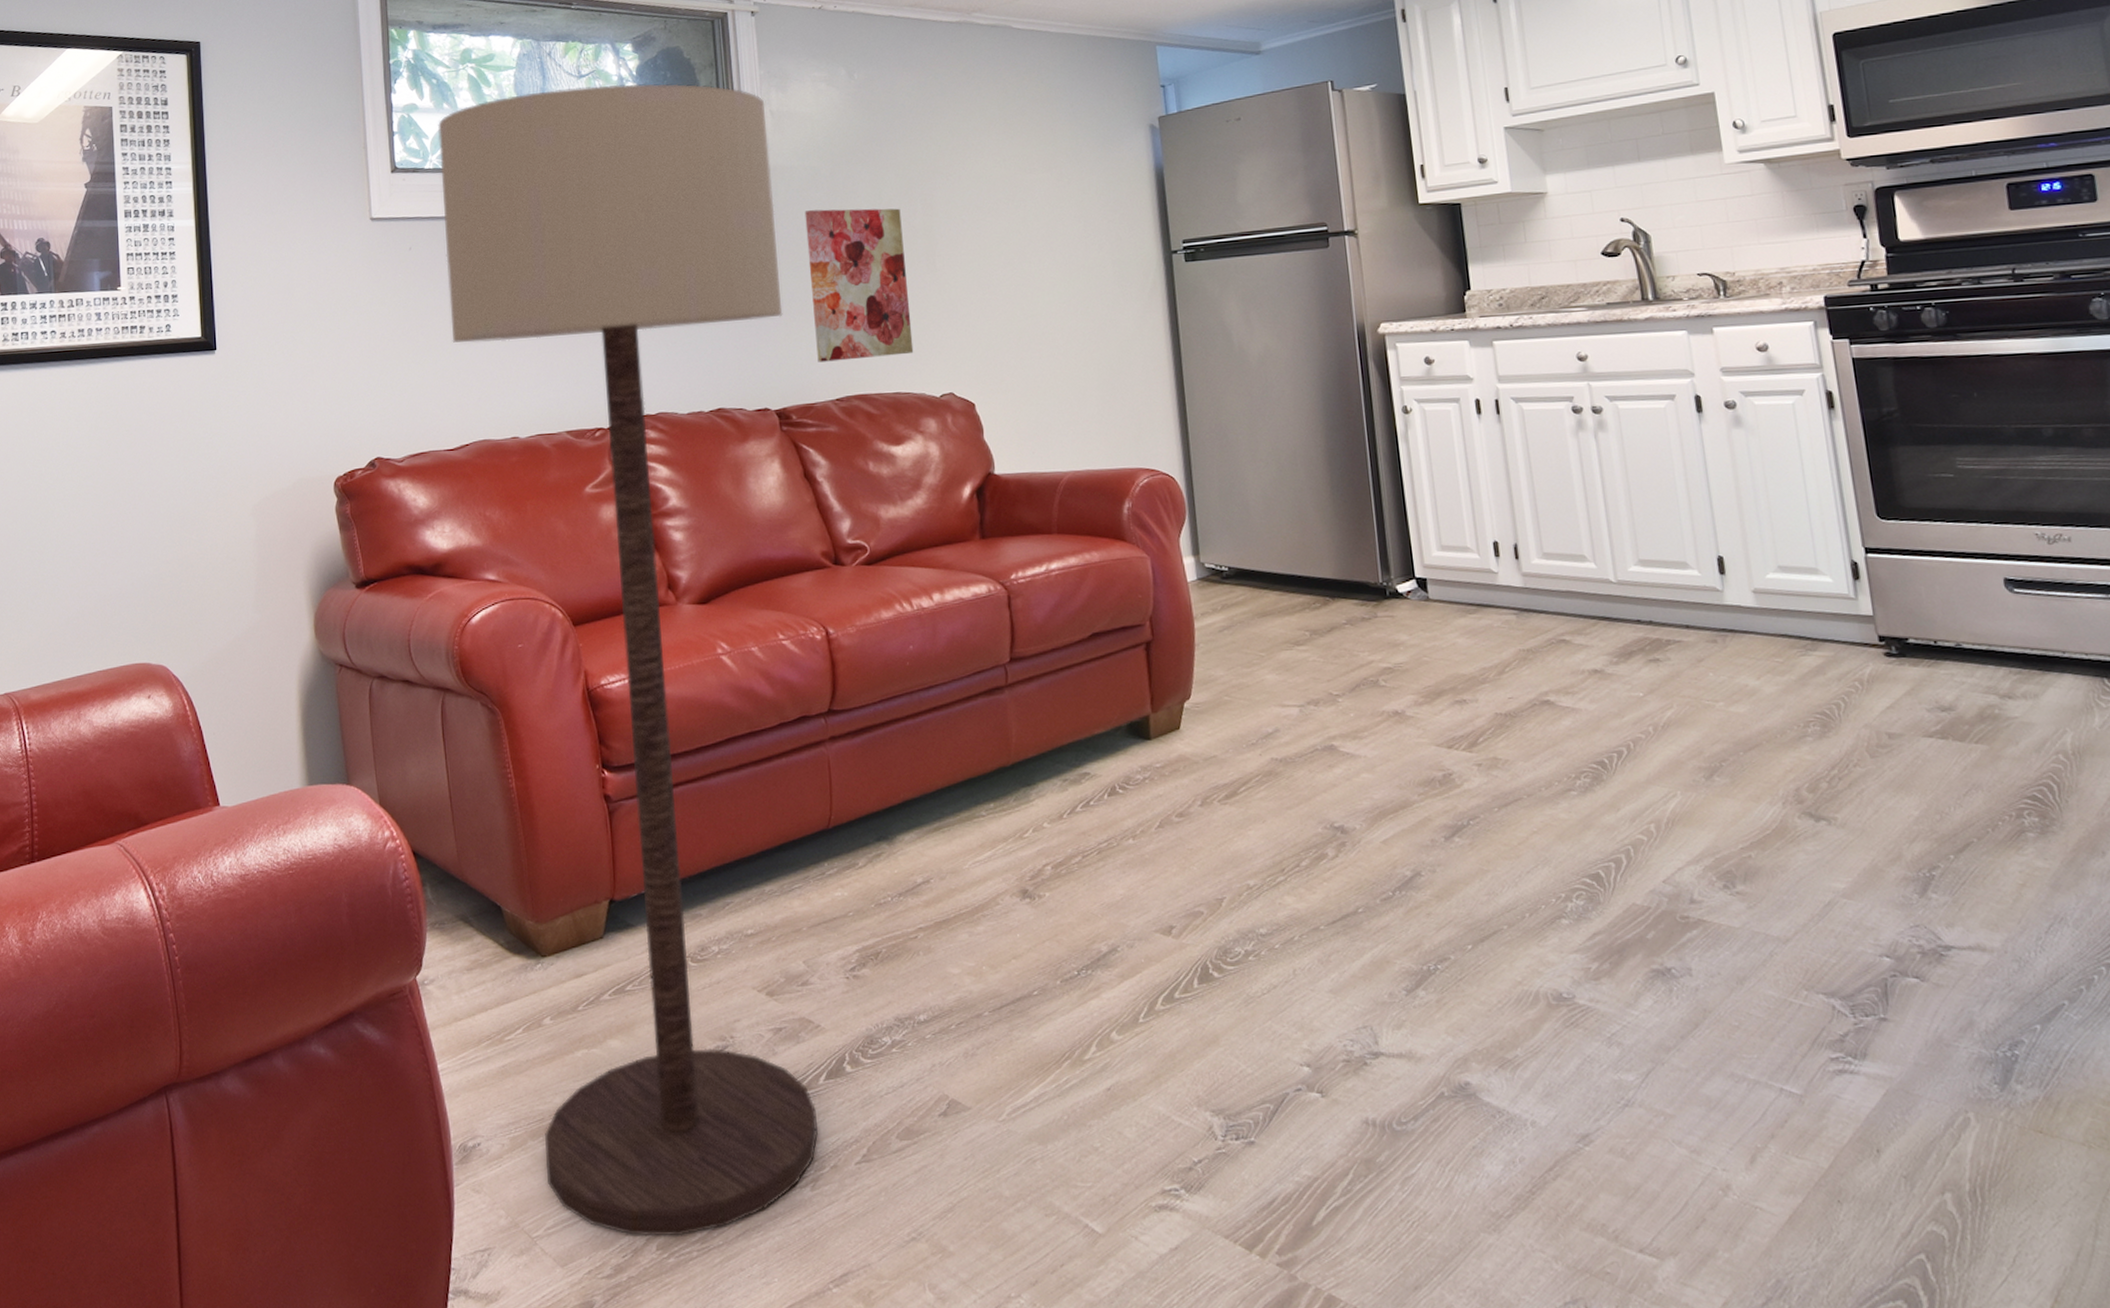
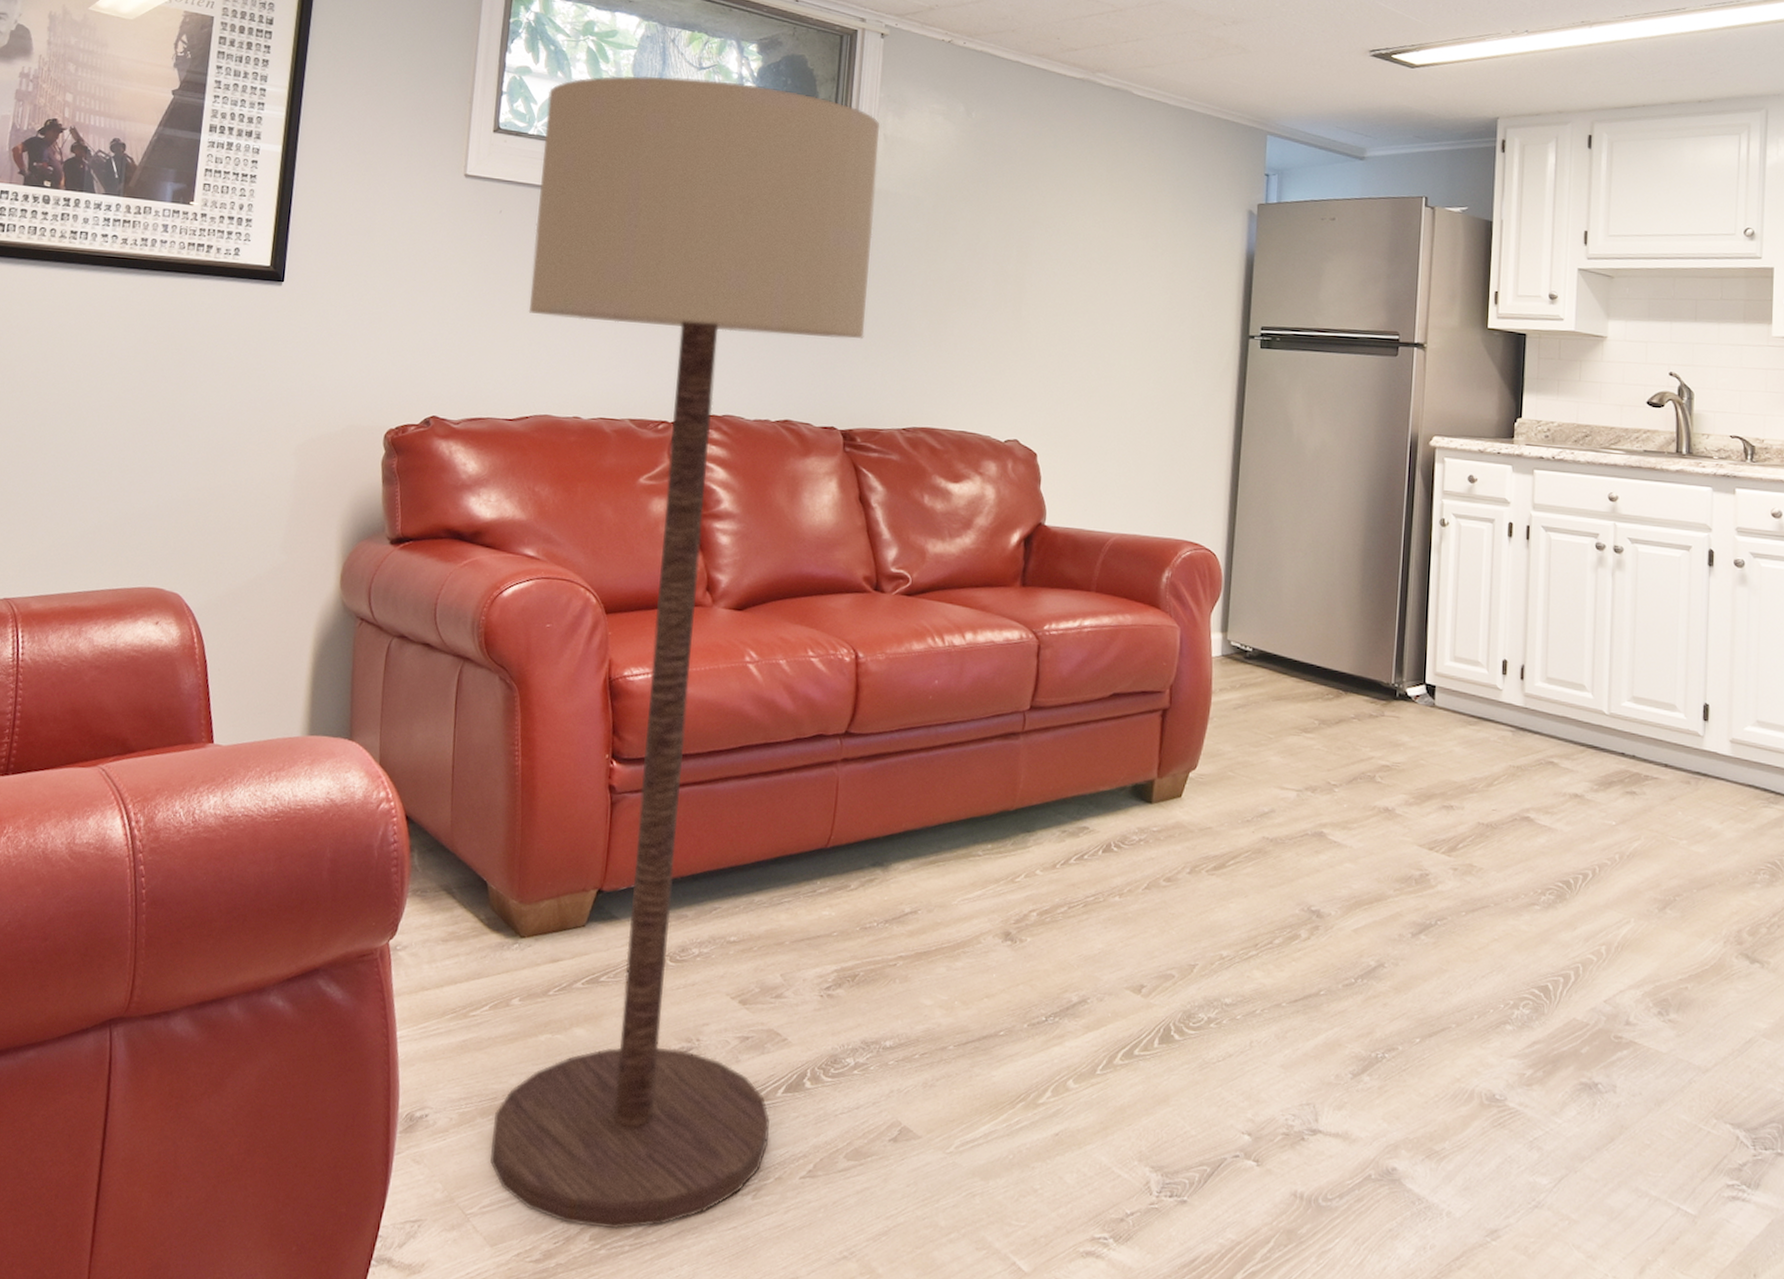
wall art: present [804,208,914,362] -> none [891,239,996,396]

